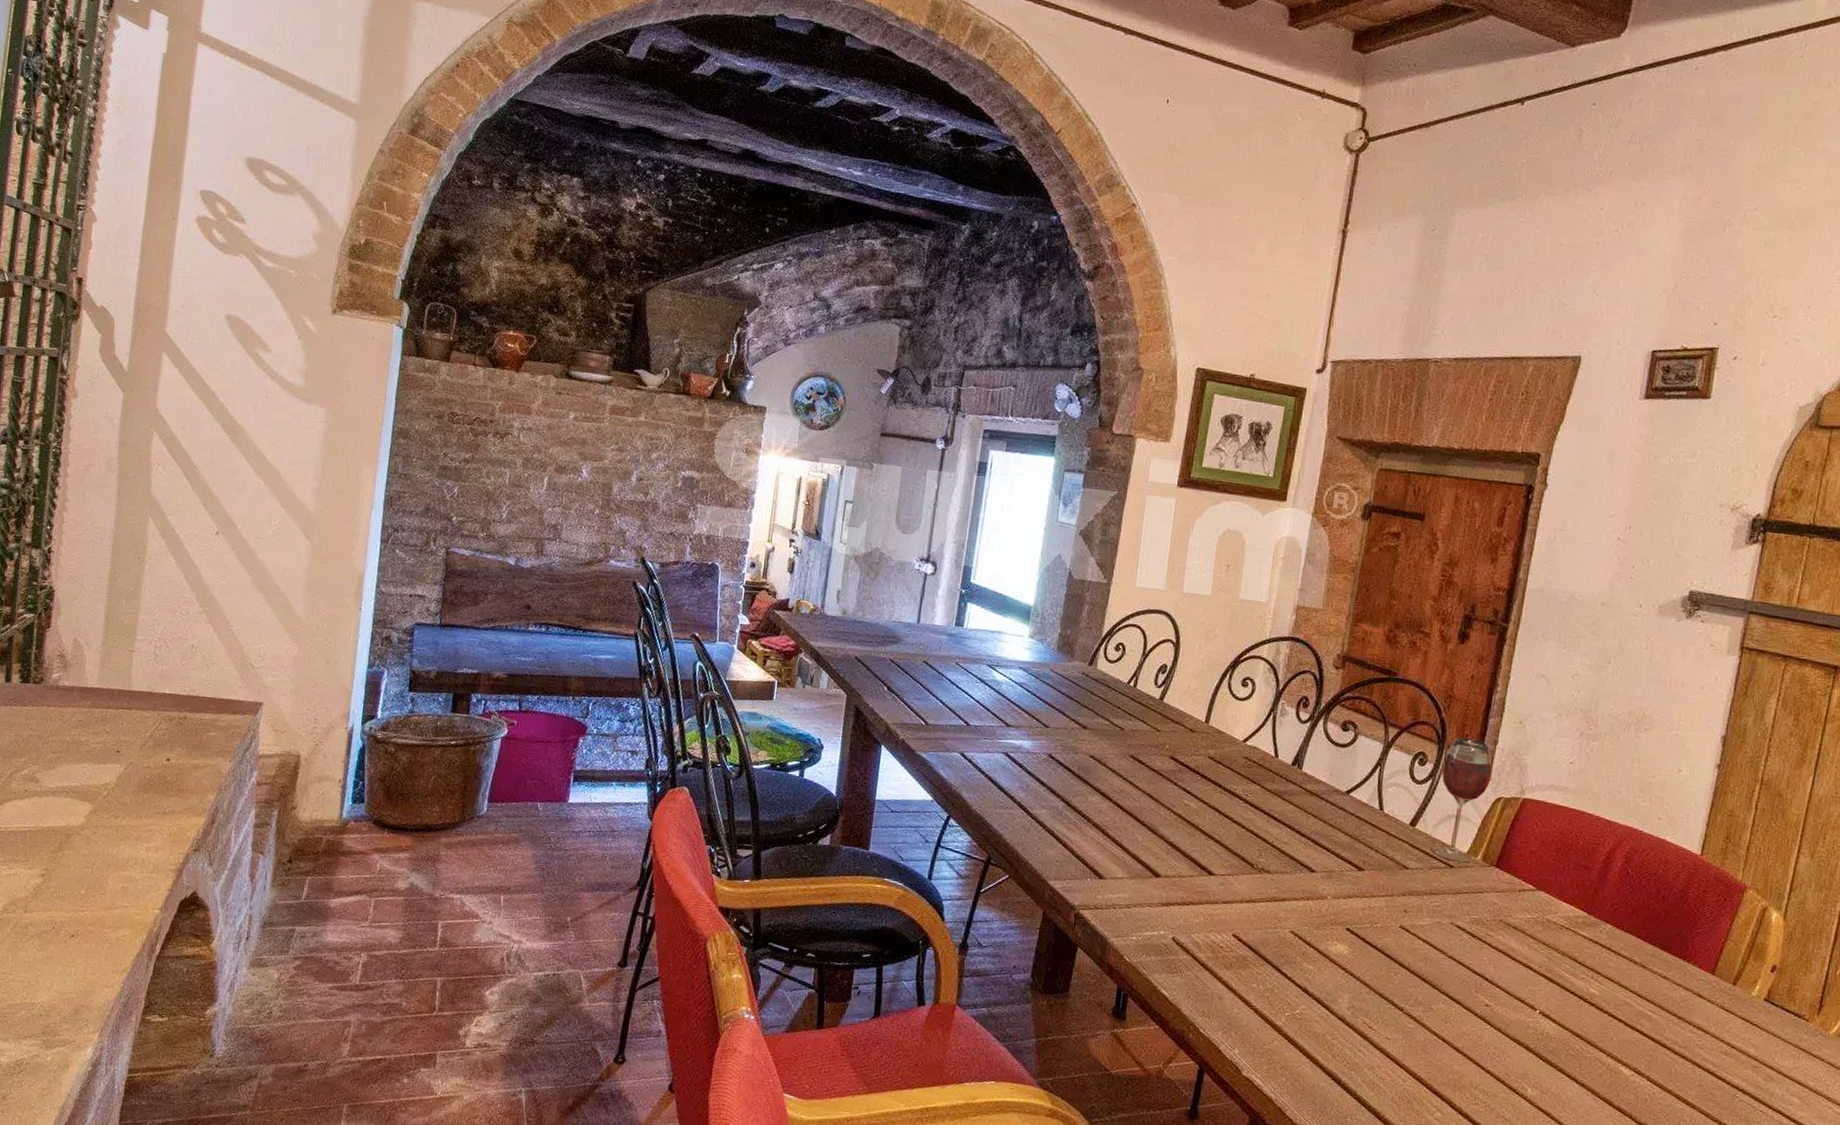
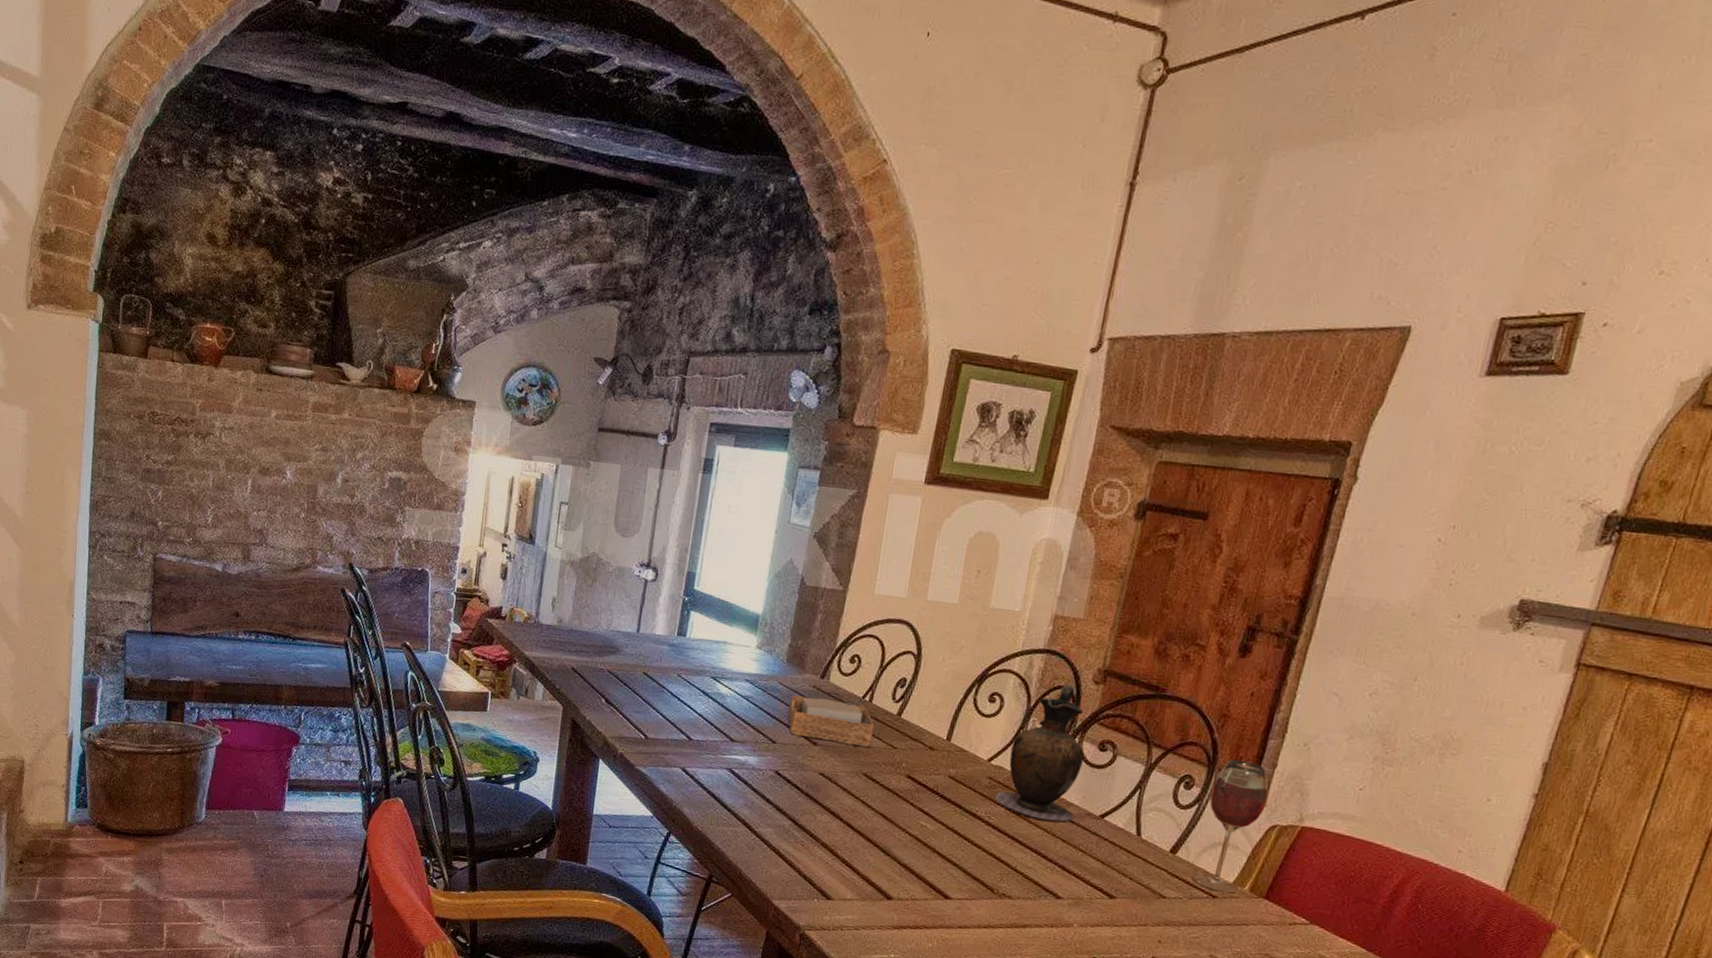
napkin holder: none [1059,681,1140,731] -> present [787,695,875,748]
pitcher: none [1251,668,1330,799] -> present [994,683,1085,823]

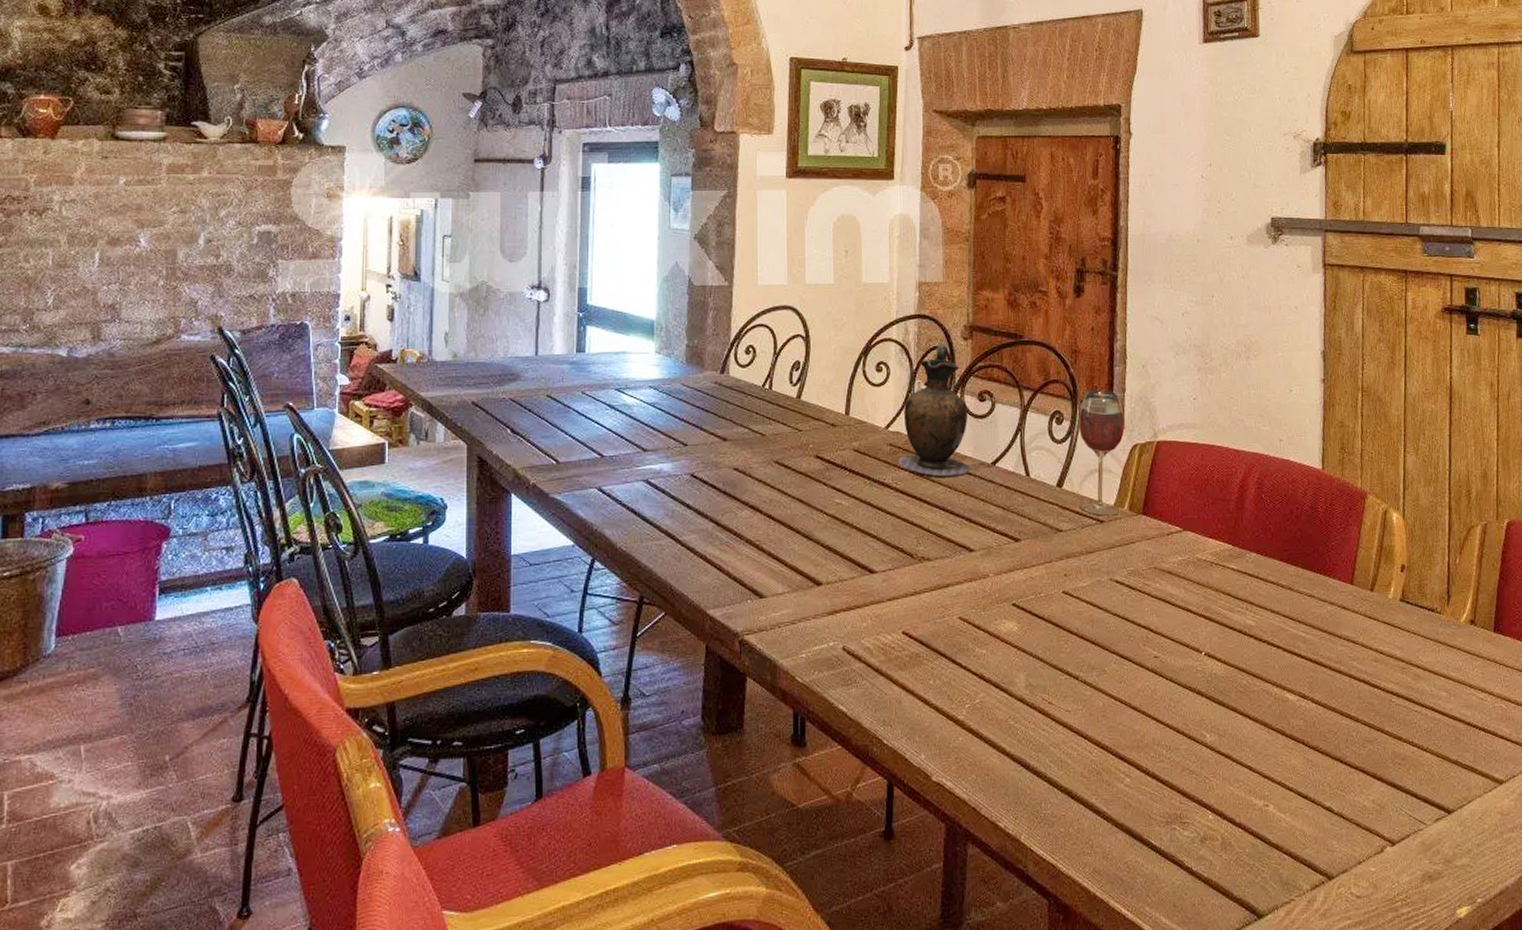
napkin holder: present [787,695,875,748] -> none [694,393,778,436]

